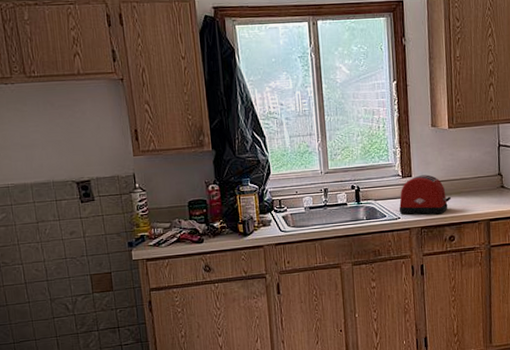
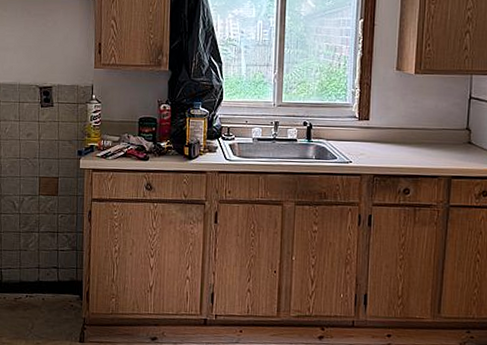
toaster: present [399,174,452,215] -> none [351,119,411,164]

